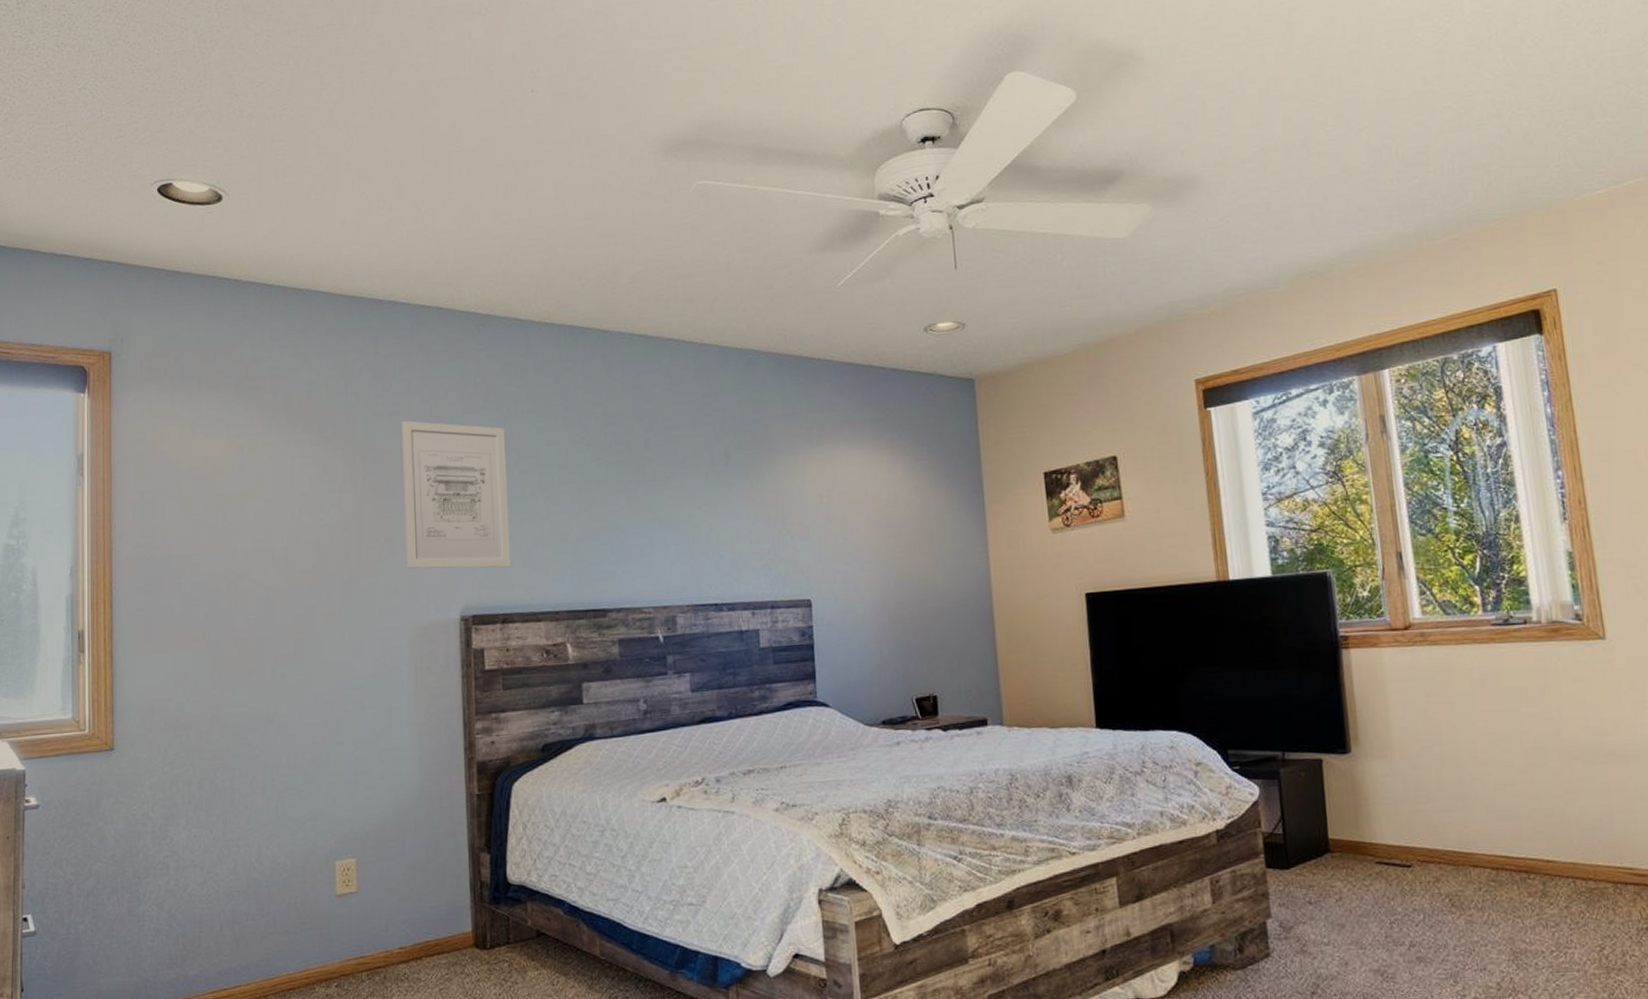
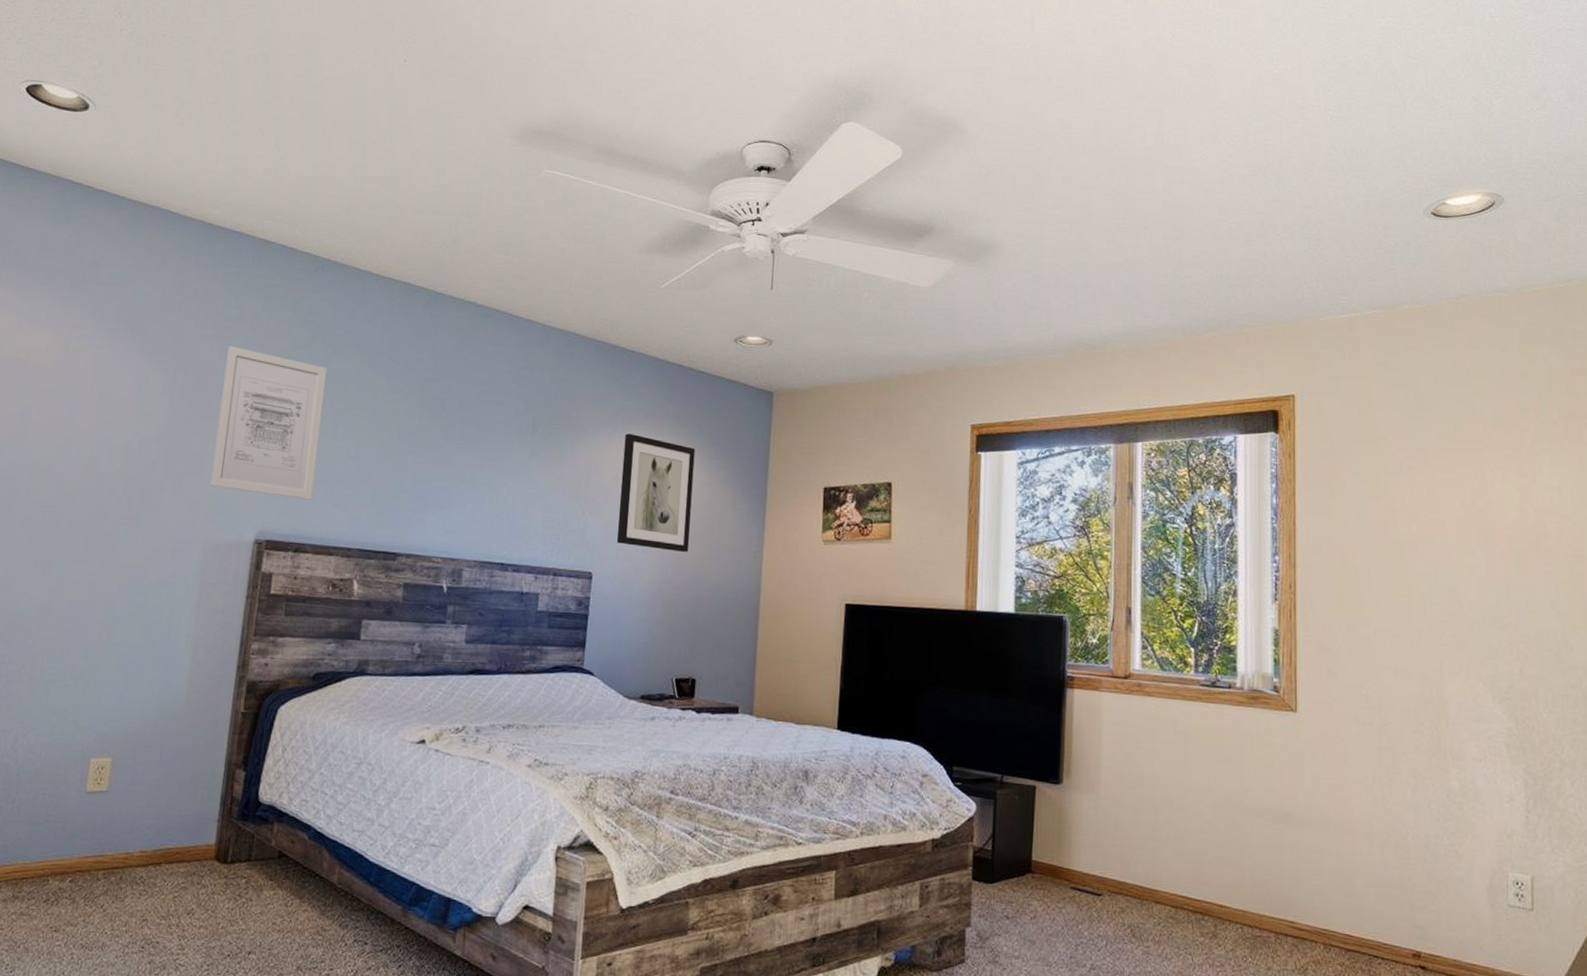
wall art: none [823,447,909,565] -> present [617,433,695,552]

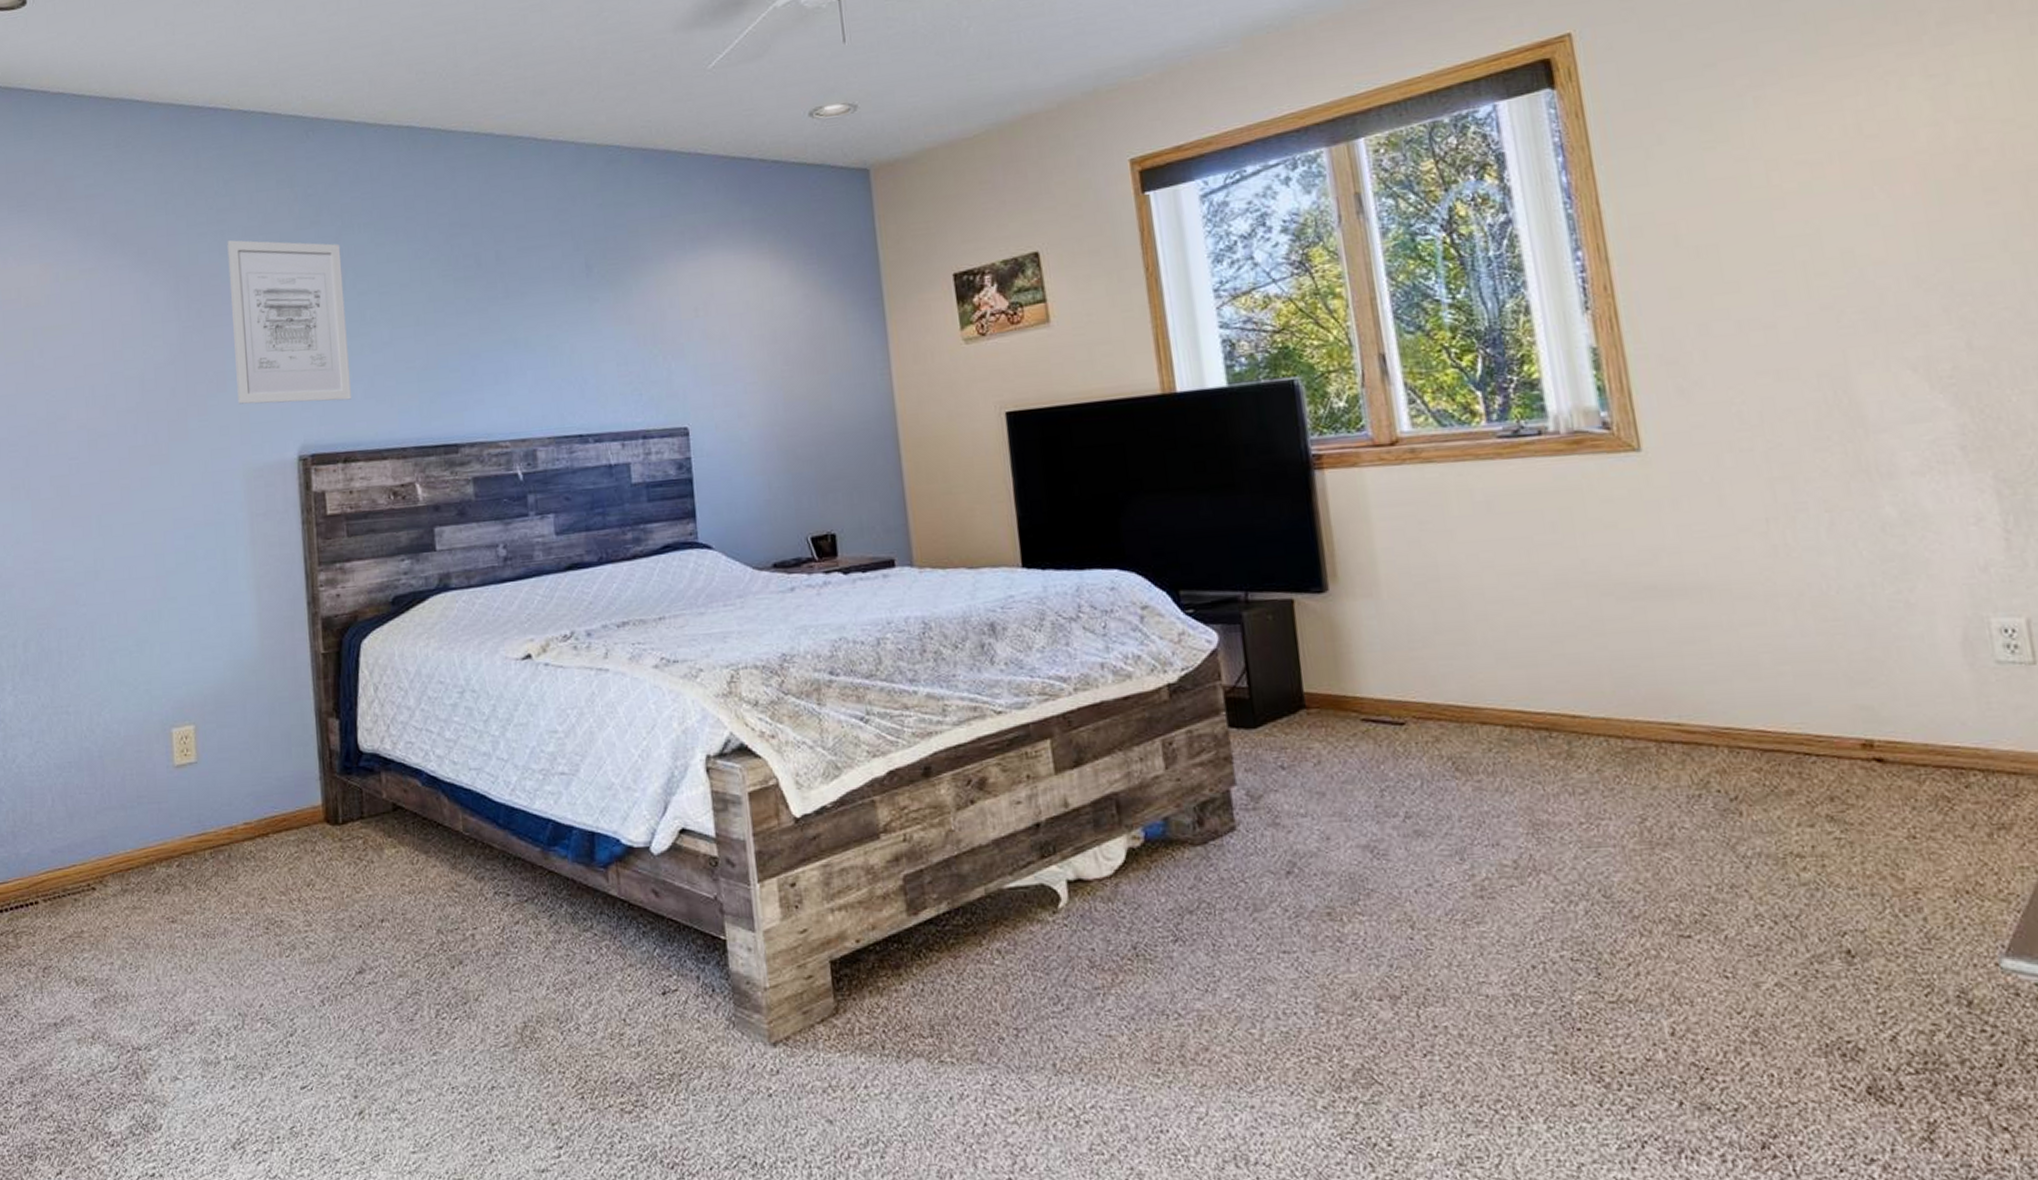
wall art: present [617,433,695,552] -> none [697,252,800,388]

